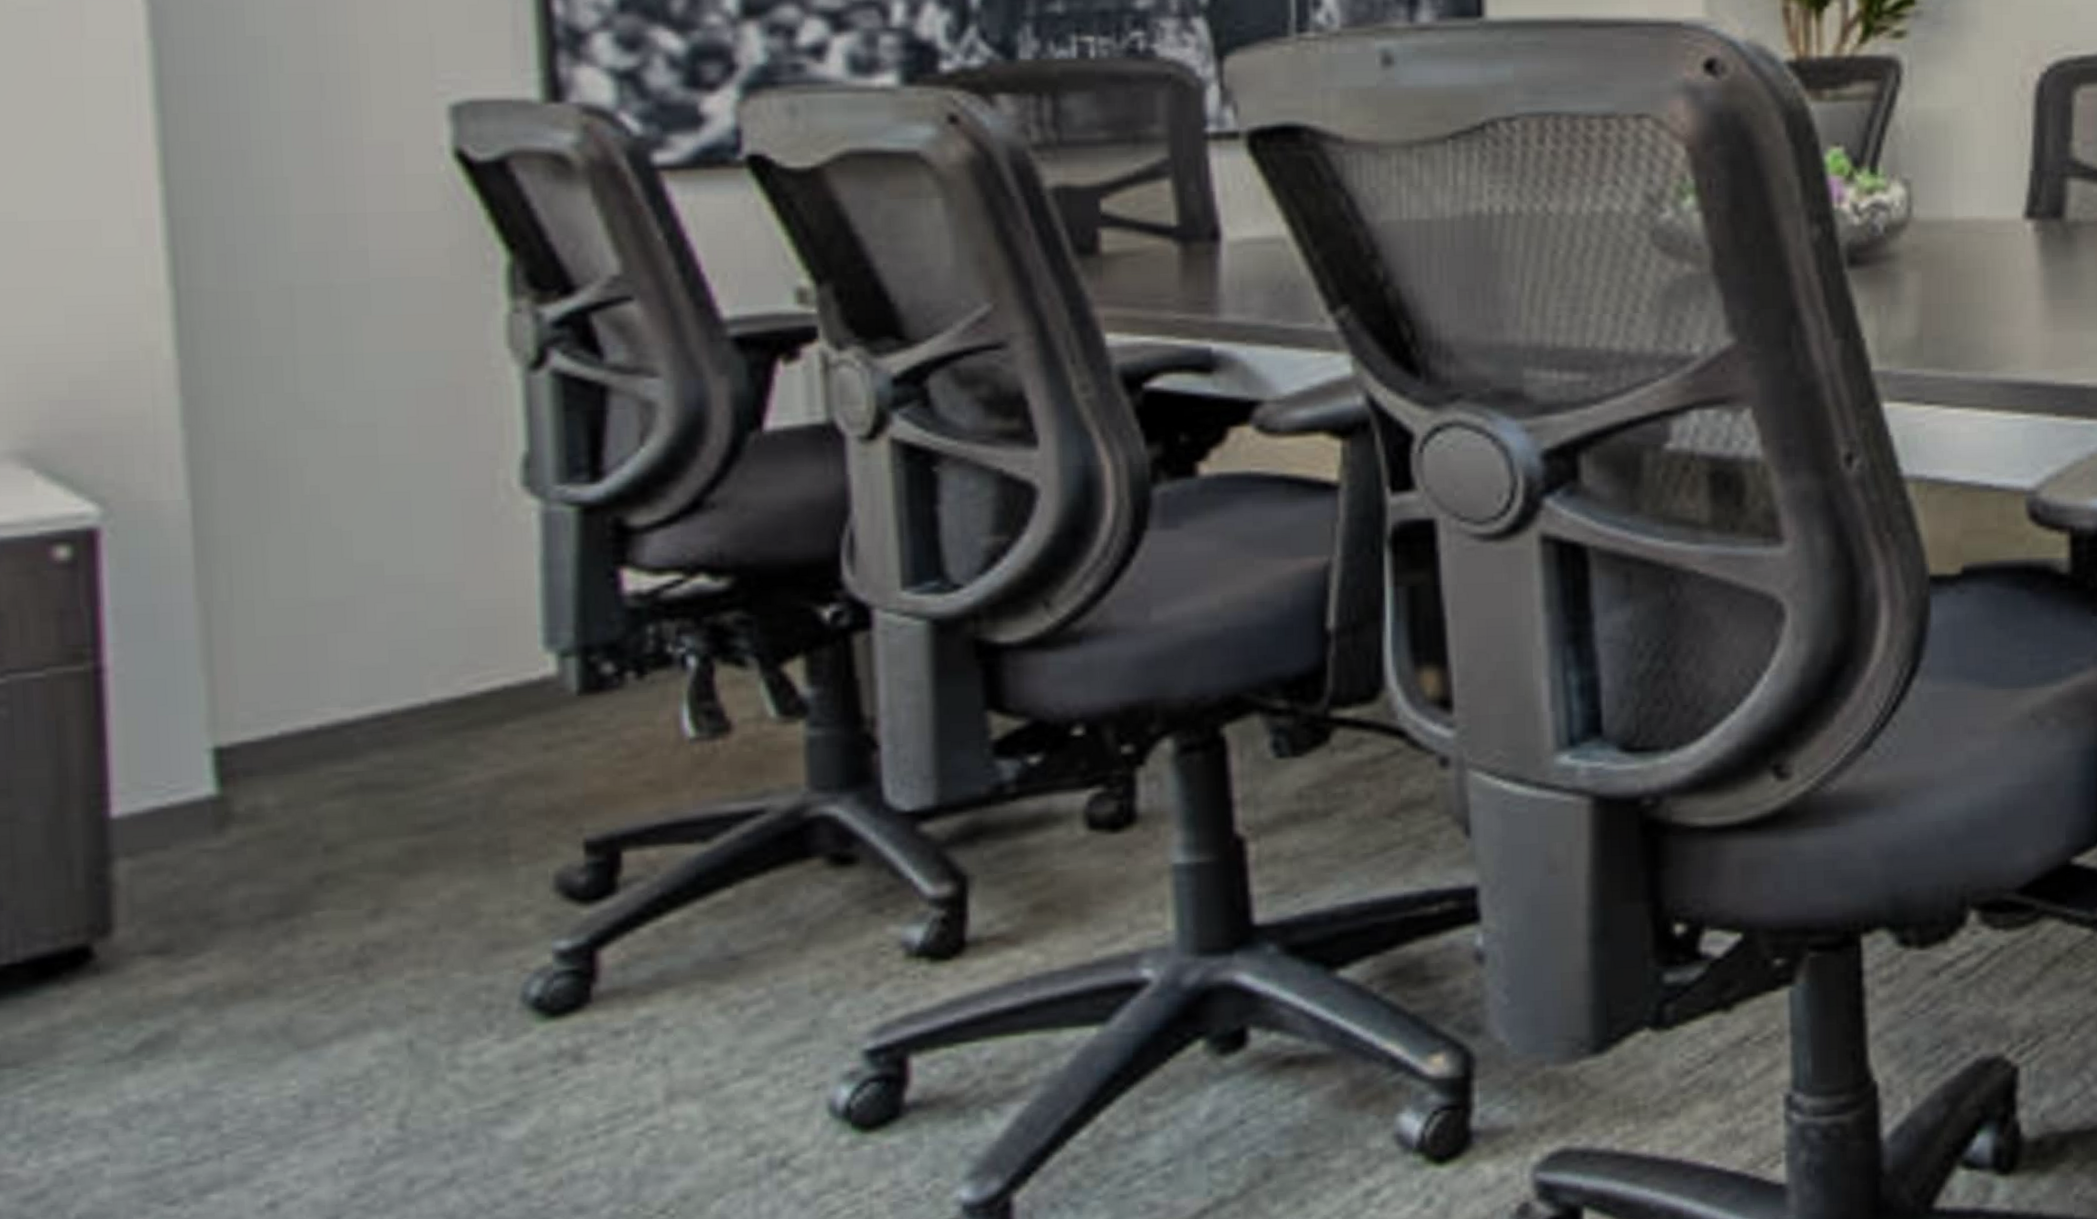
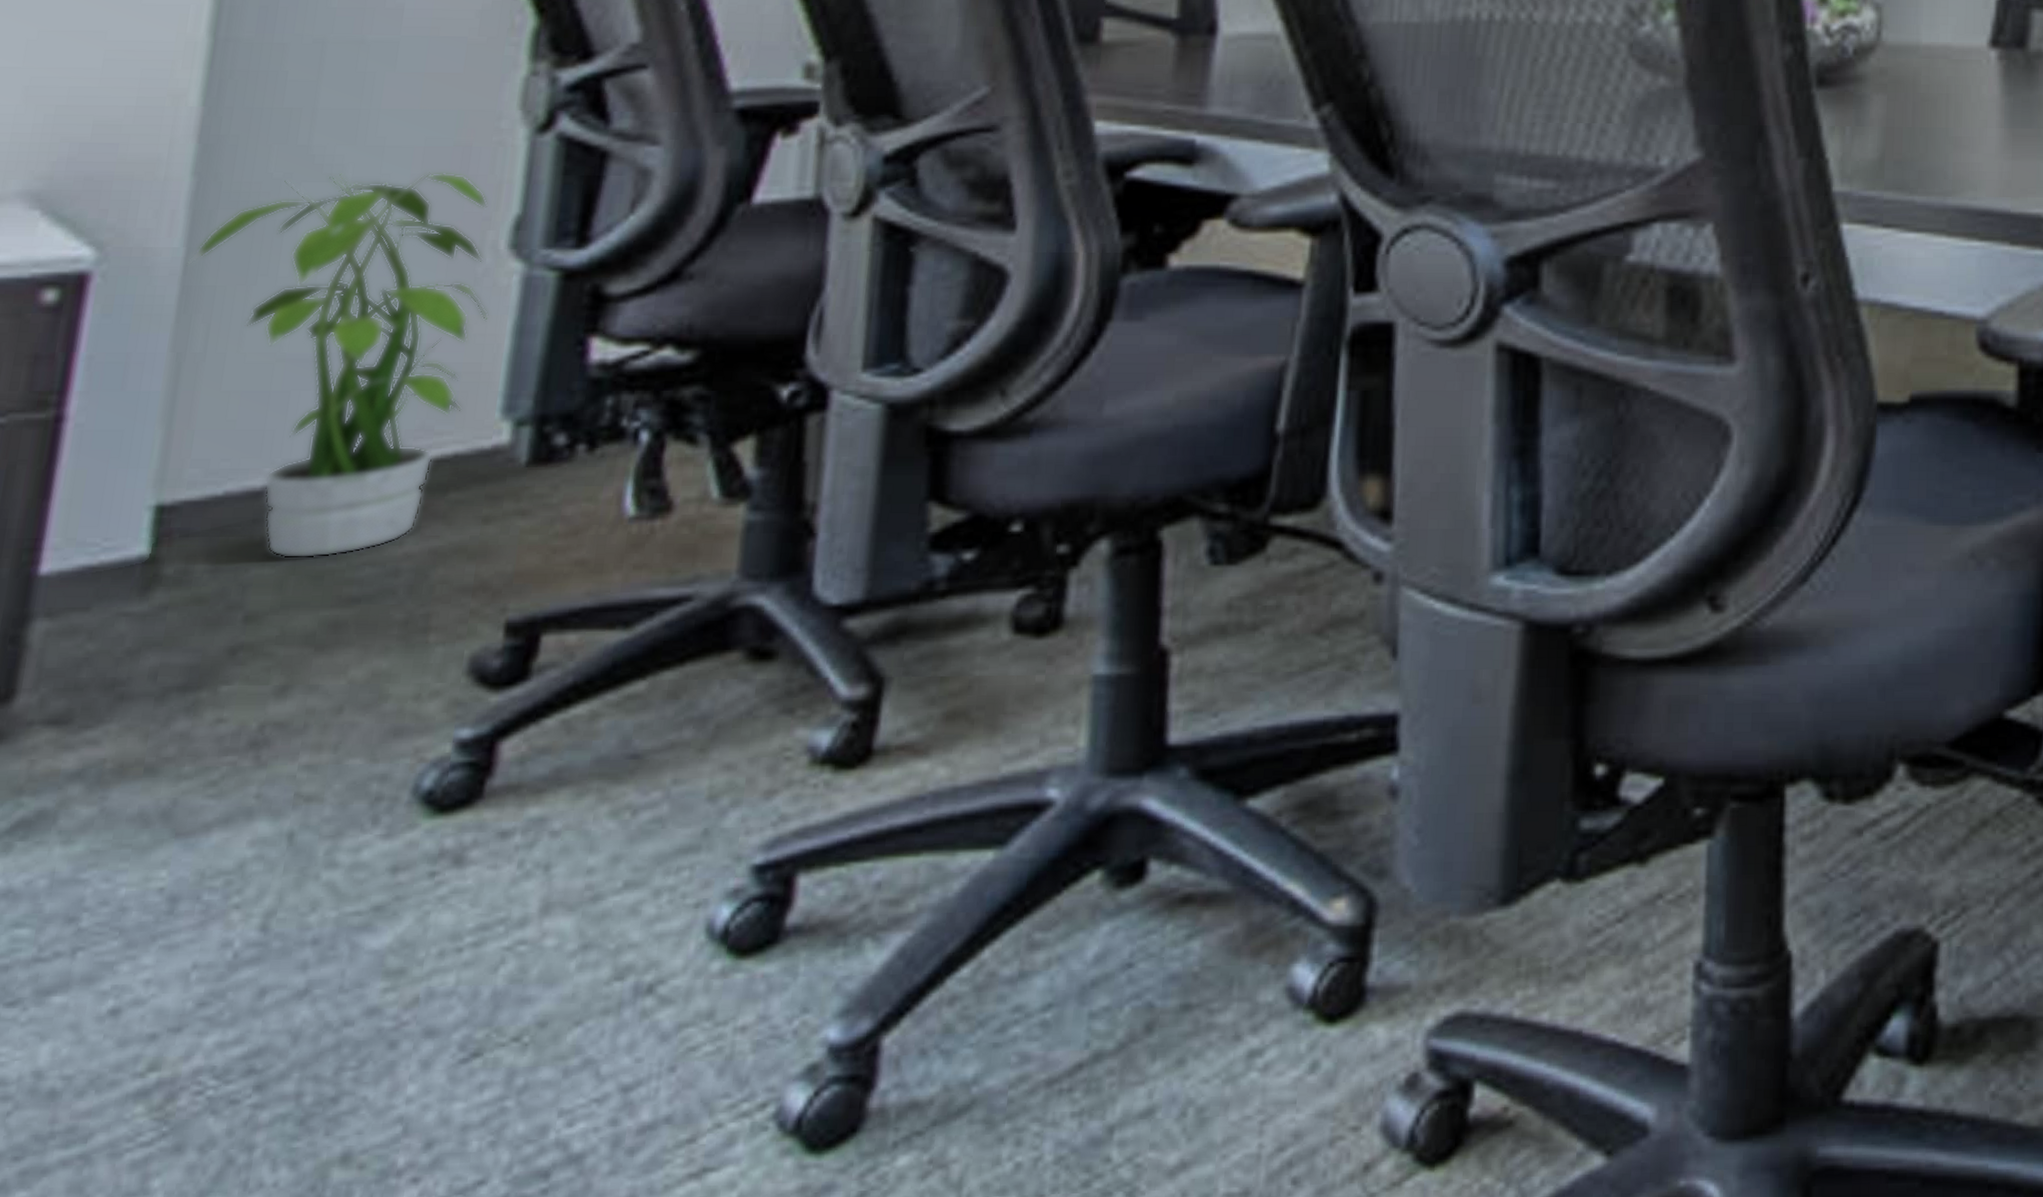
potted plant: none [195,413,513,793] -> present [187,172,489,560]

